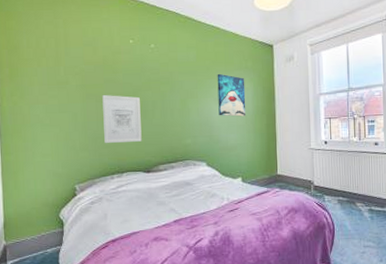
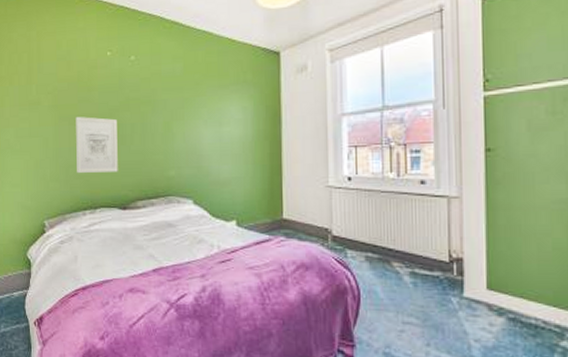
wall art: present [217,73,246,117] -> none [208,89,244,143]

